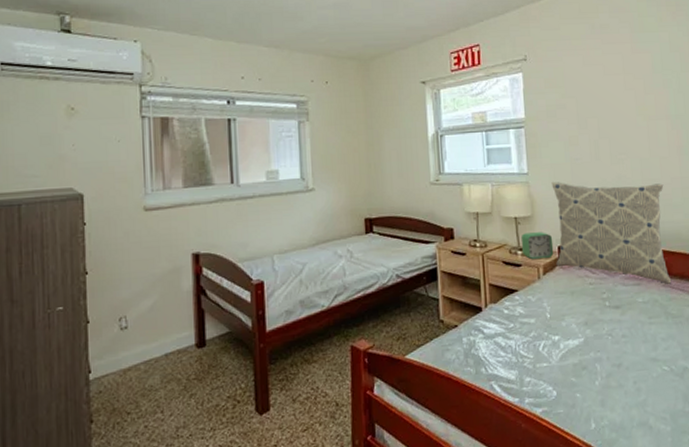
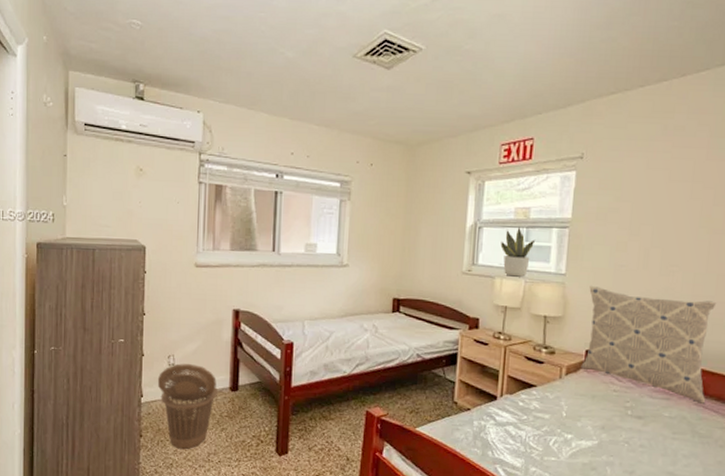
laundry basket: none [107,323,182,429] -> present [157,363,217,449]
potted plant: none [463,131,496,182] -> present [500,226,536,277]
alarm clock: present [520,232,554,260] -> none [546,332,582,360]

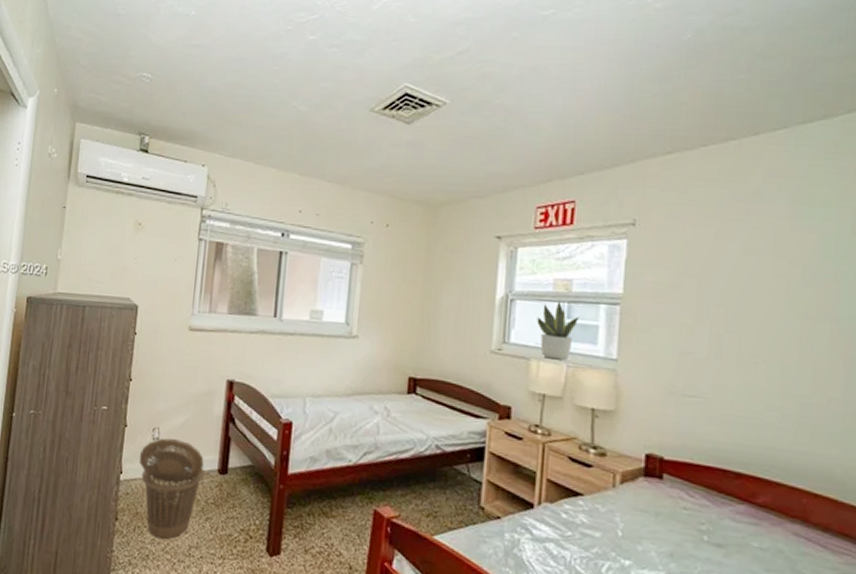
pillow: present [581,286,717,405] -> none [640,375,815,536]

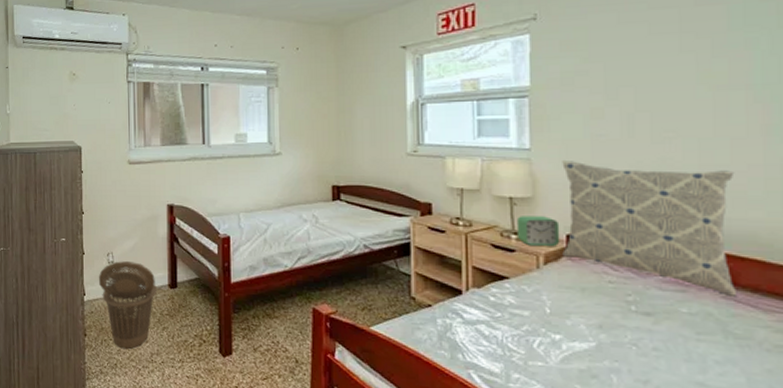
potted plant: present [537,301,580,361] -> none [448,100,490,155]
alarm clock: none [595,429,640,465] -> present [516,216,560,247]
pillow: none [640,375,815,536] -> present [562,161,738,298]

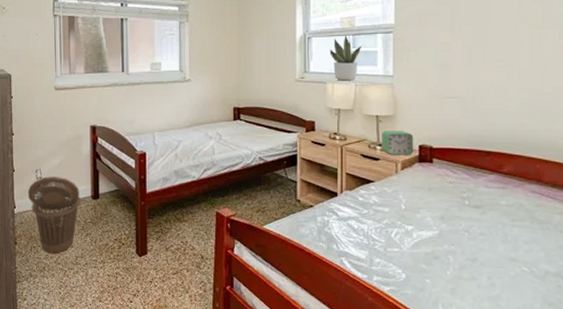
potted plant: none [448,100,490,155] -> present [329,35,362,81]
pillow: present [562,161,738,298] -> none [415,85,543,192]

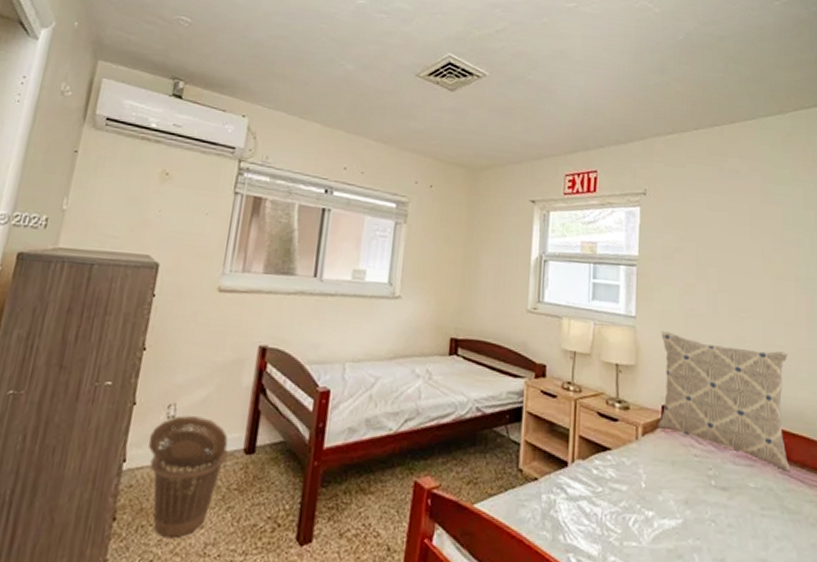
potted plant: present [329,35,362,81] -> none [567,262,604,318]
alarm clock: present [381,131,414,156] -> none [620,384,657,417]
pillow: none [415,85,543,192] -> present [658,331,791,473]

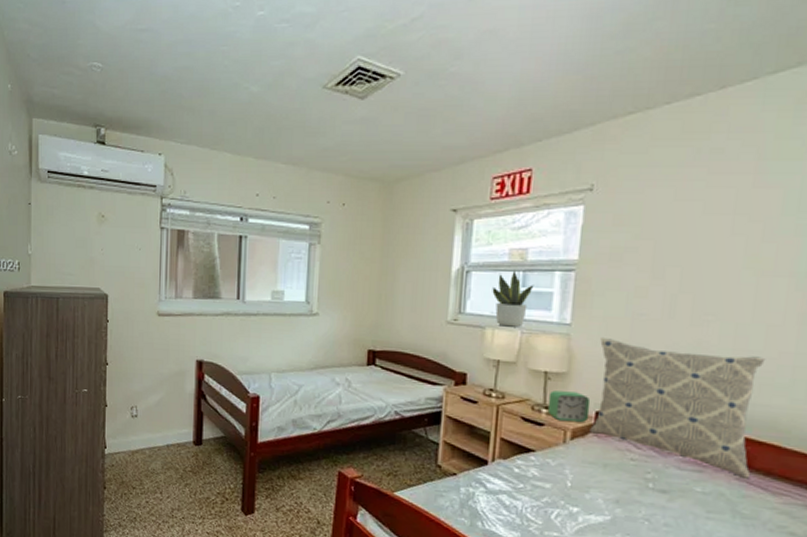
laundry basket: present [148,415,228,538] -> none [120,415,181,503]
potted plant: none [567,262,604,318] -> present [492,270,535,327]
alarm clock: none [620,384,657,417] -> present [547,390,591,422]

